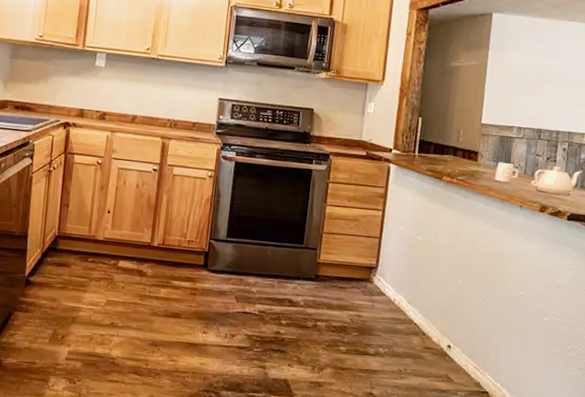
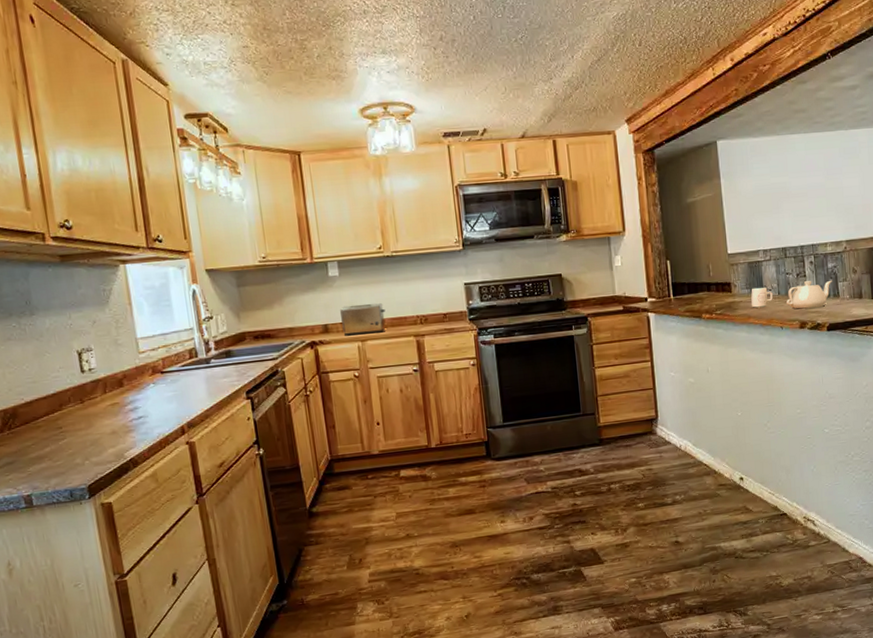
toaster: none [96,95,140,129] -> present [340,302,386,337]

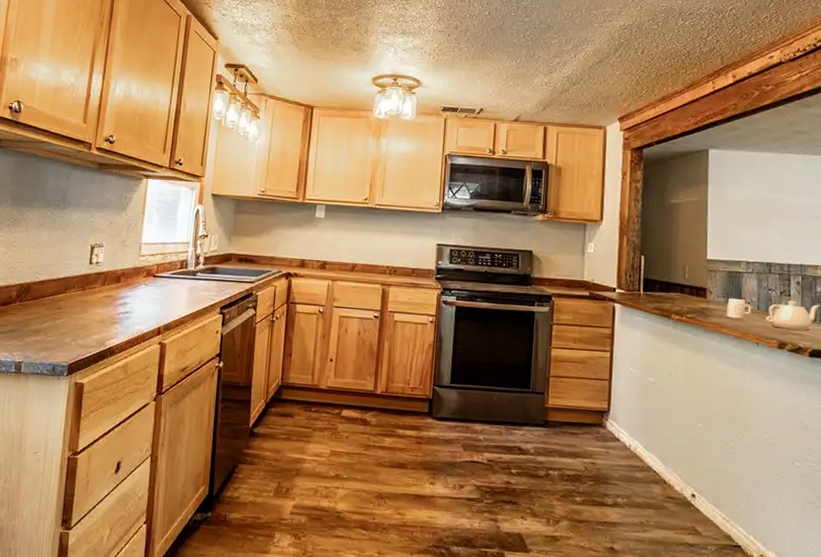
toaster: present [340,302,386,337] -> none [317,245,359,277]

